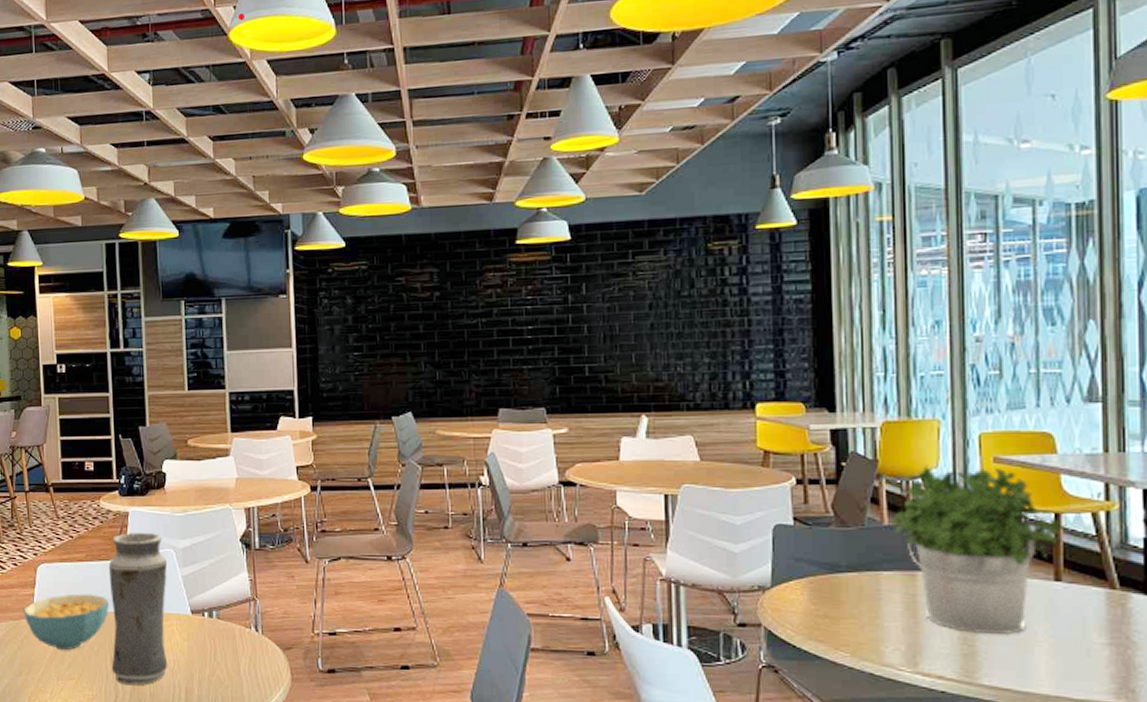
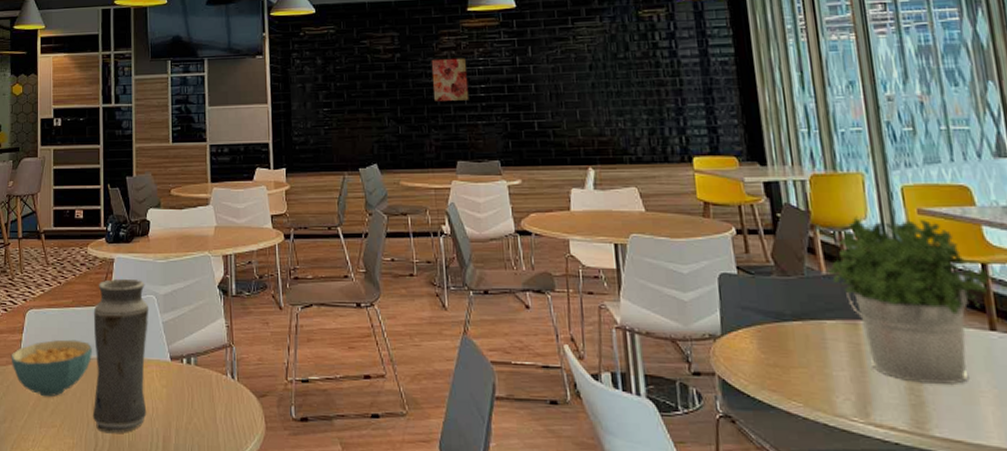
wall art: none [473,296,515,344] -> present [431,57,469,101]

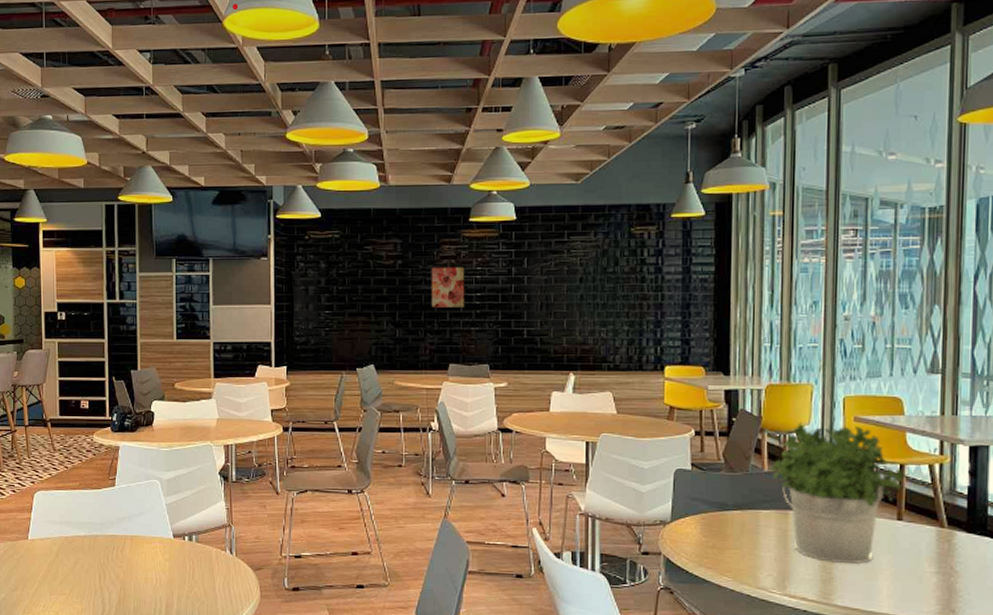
cereal bowl: present [11,339,92,397] -> none [20,518,99,569]
vase: present [92,278,149,434] -> none [99,464,153,601]

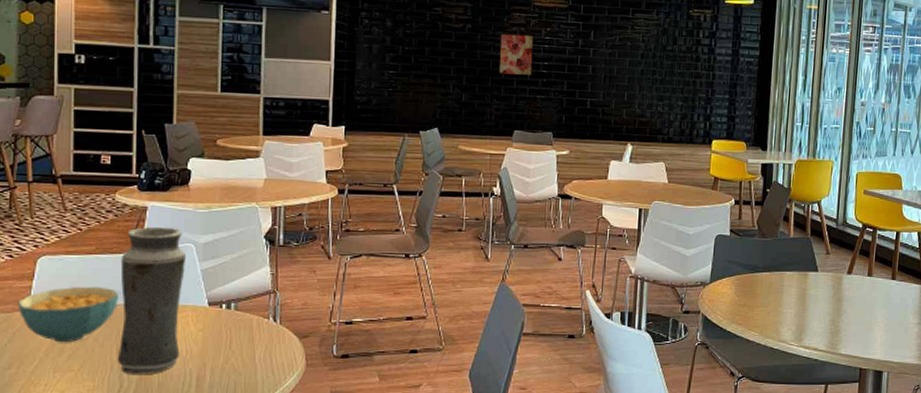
cereal bowl: none [20,518,99,569] -> present [17,286,118,343]
vase: none [99,464,153,601] -> present [117,226,187,375]
potted plant: present [769,422,910,564] -> none [794,194,904,317]

